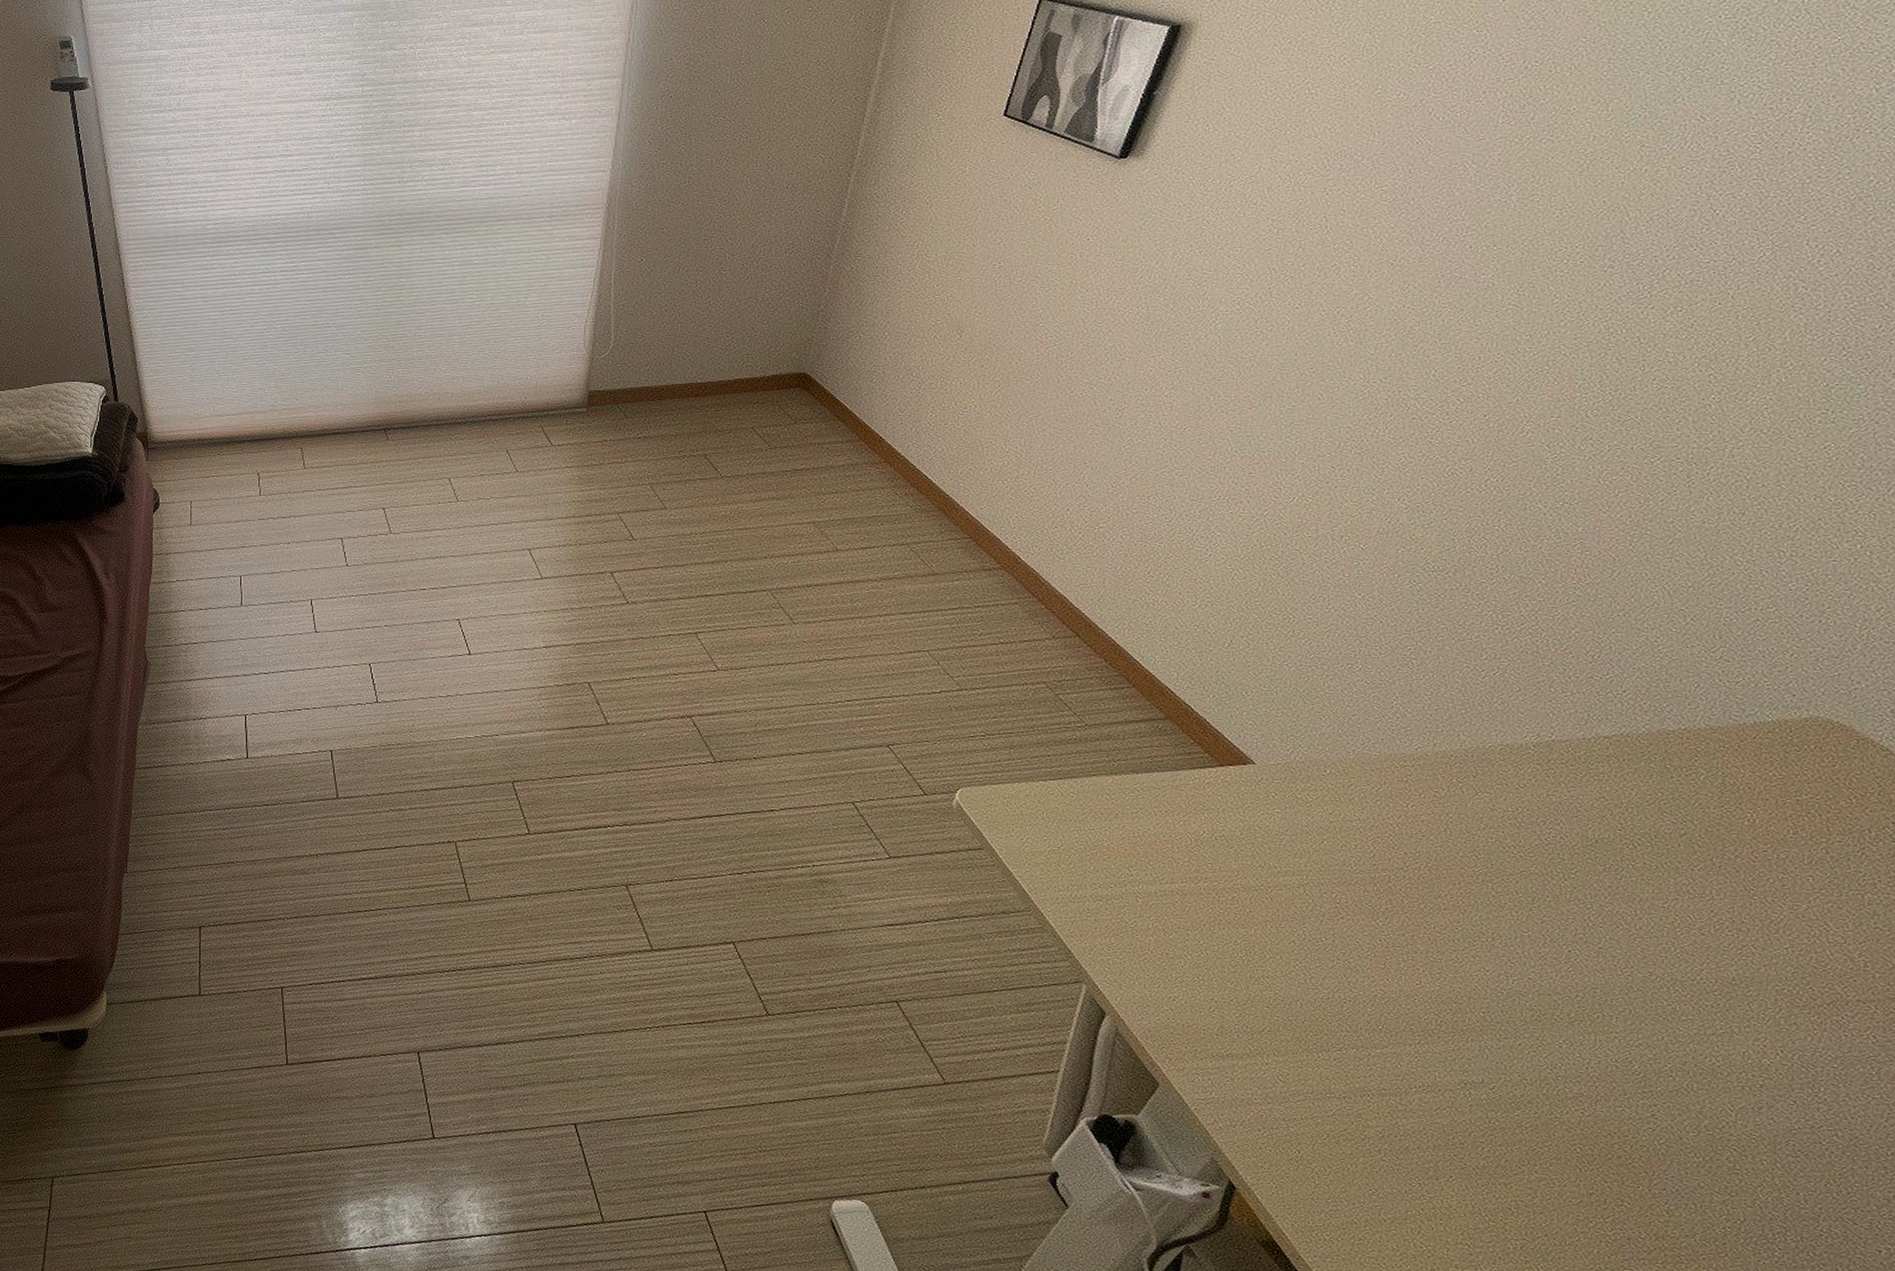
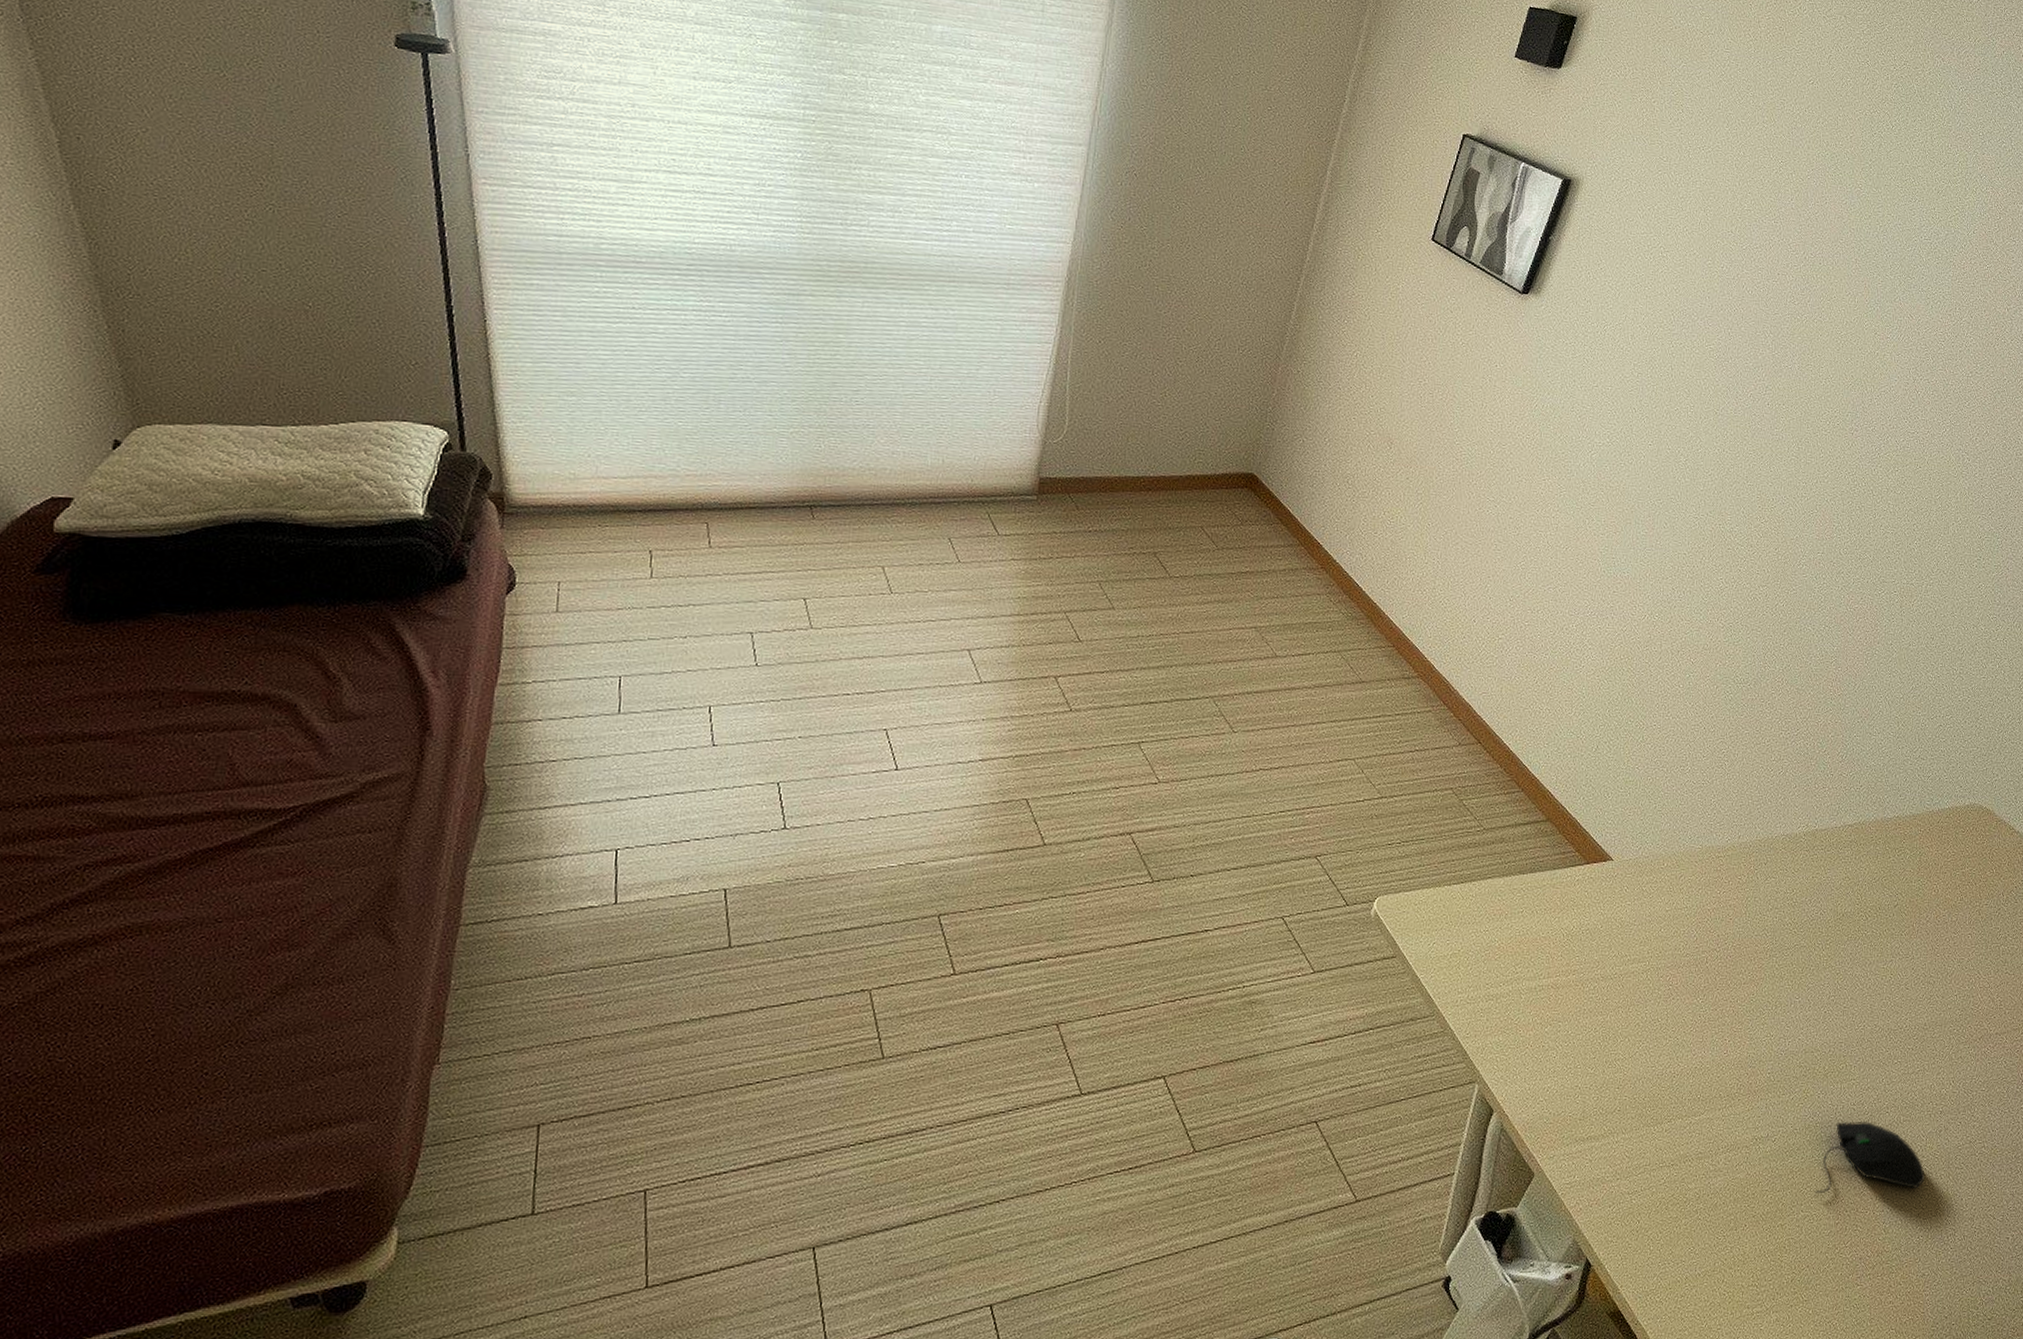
computer mouse: none [1555,1079,1736,1172] -> present [1814,1122,1926,1193]

